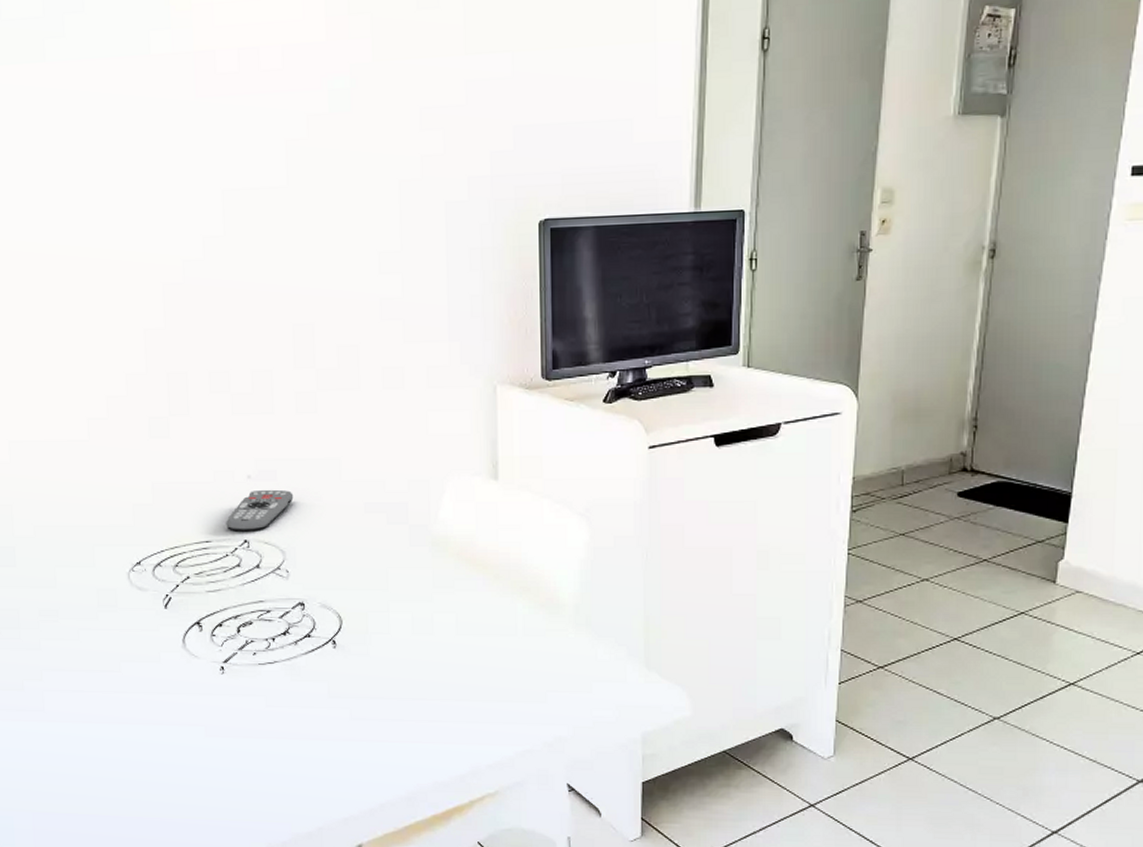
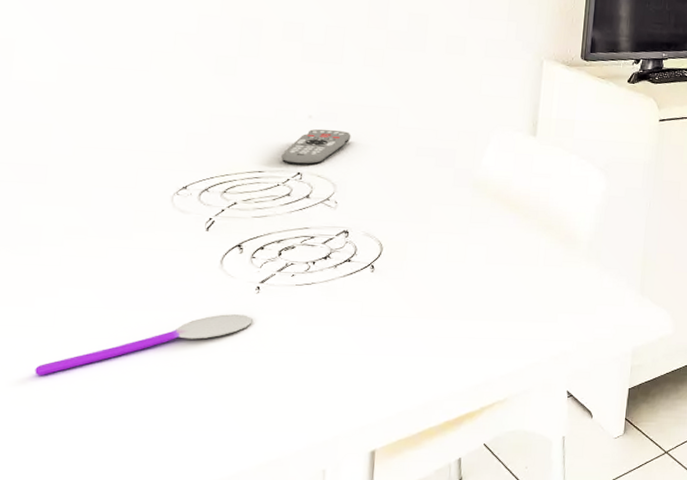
spoon: none [34,696,222,759] -> present [34,314,253,375]

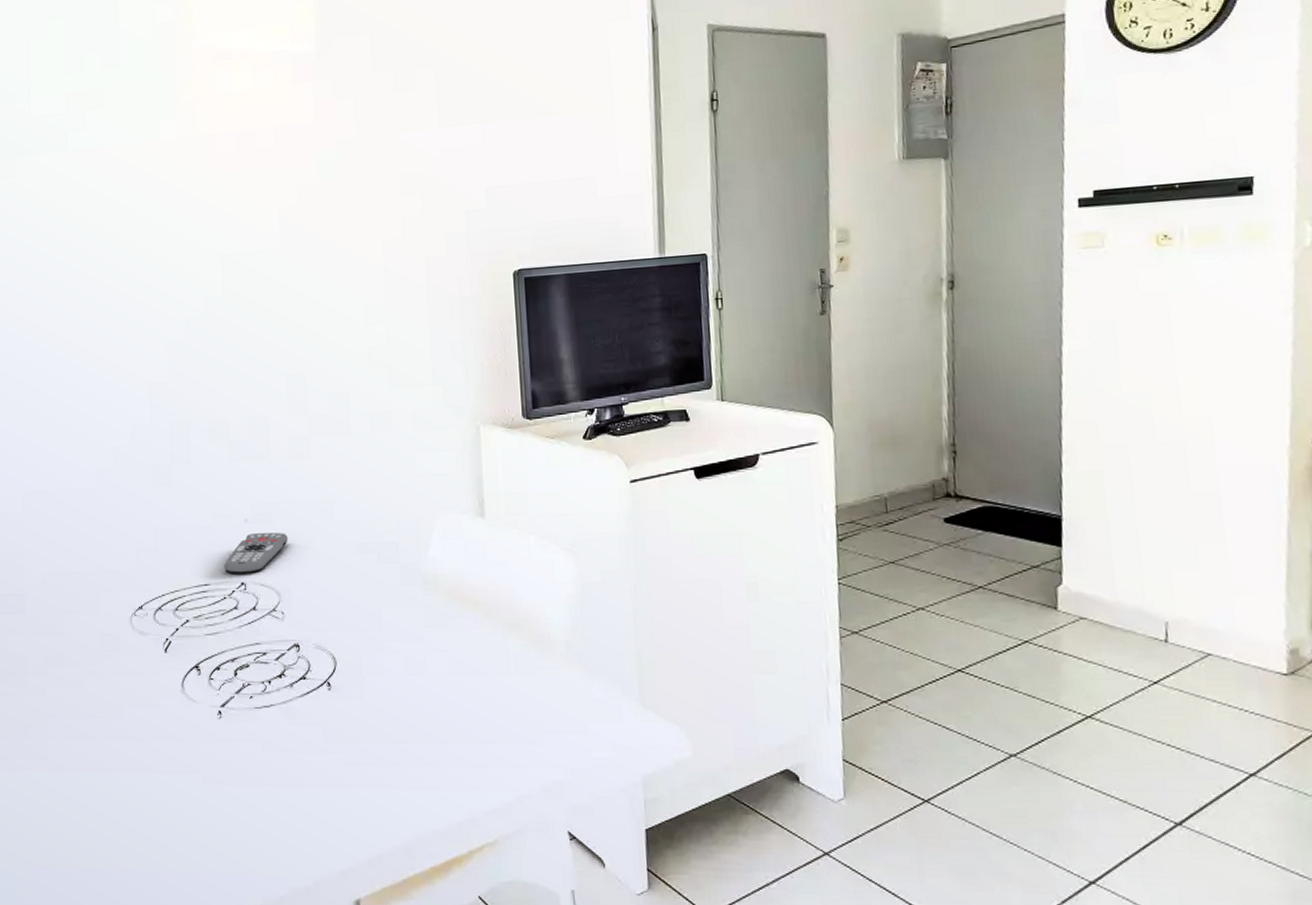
spoon: present [34,314,253,375] -> none [35,742,219,809]

